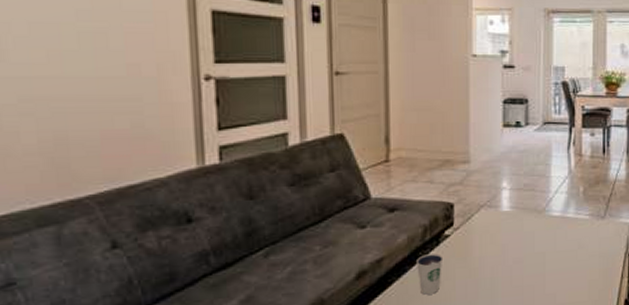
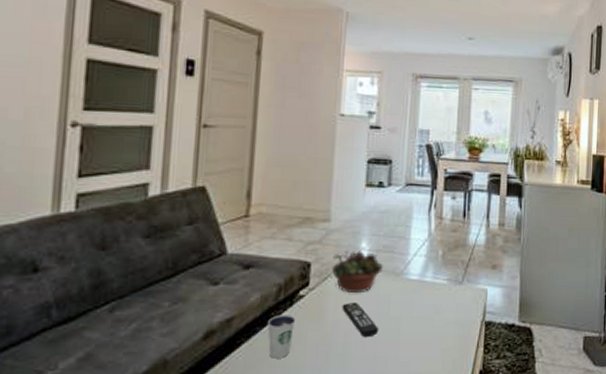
succulent planter: none [474,189,525,232] -> present [330,249,383,294]
remote control: none [487,240,525,273] -> present [342,302,379,338]

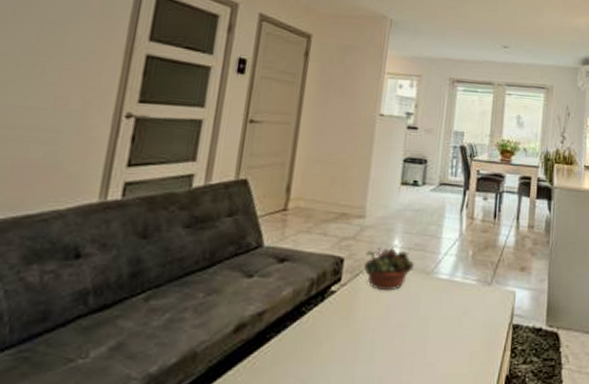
dixie cup: present [268,315,296,359] -> none [297,310,326,355]
remote control: present [342,302,379,338] -> none [372,300,408,337]

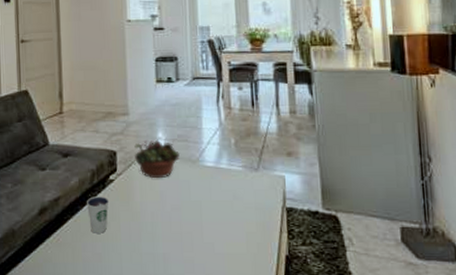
dixie cup: none [297,310,326,355] -> present [87,196,109,233]

